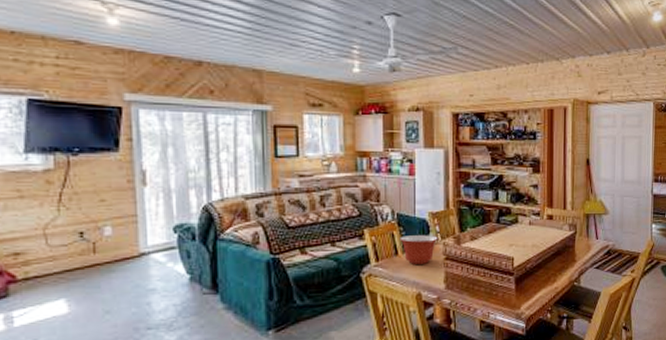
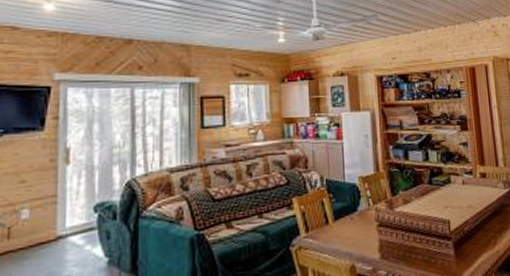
mixing bowl: present [400,235,438,264] -> none [330,200,370,234]

